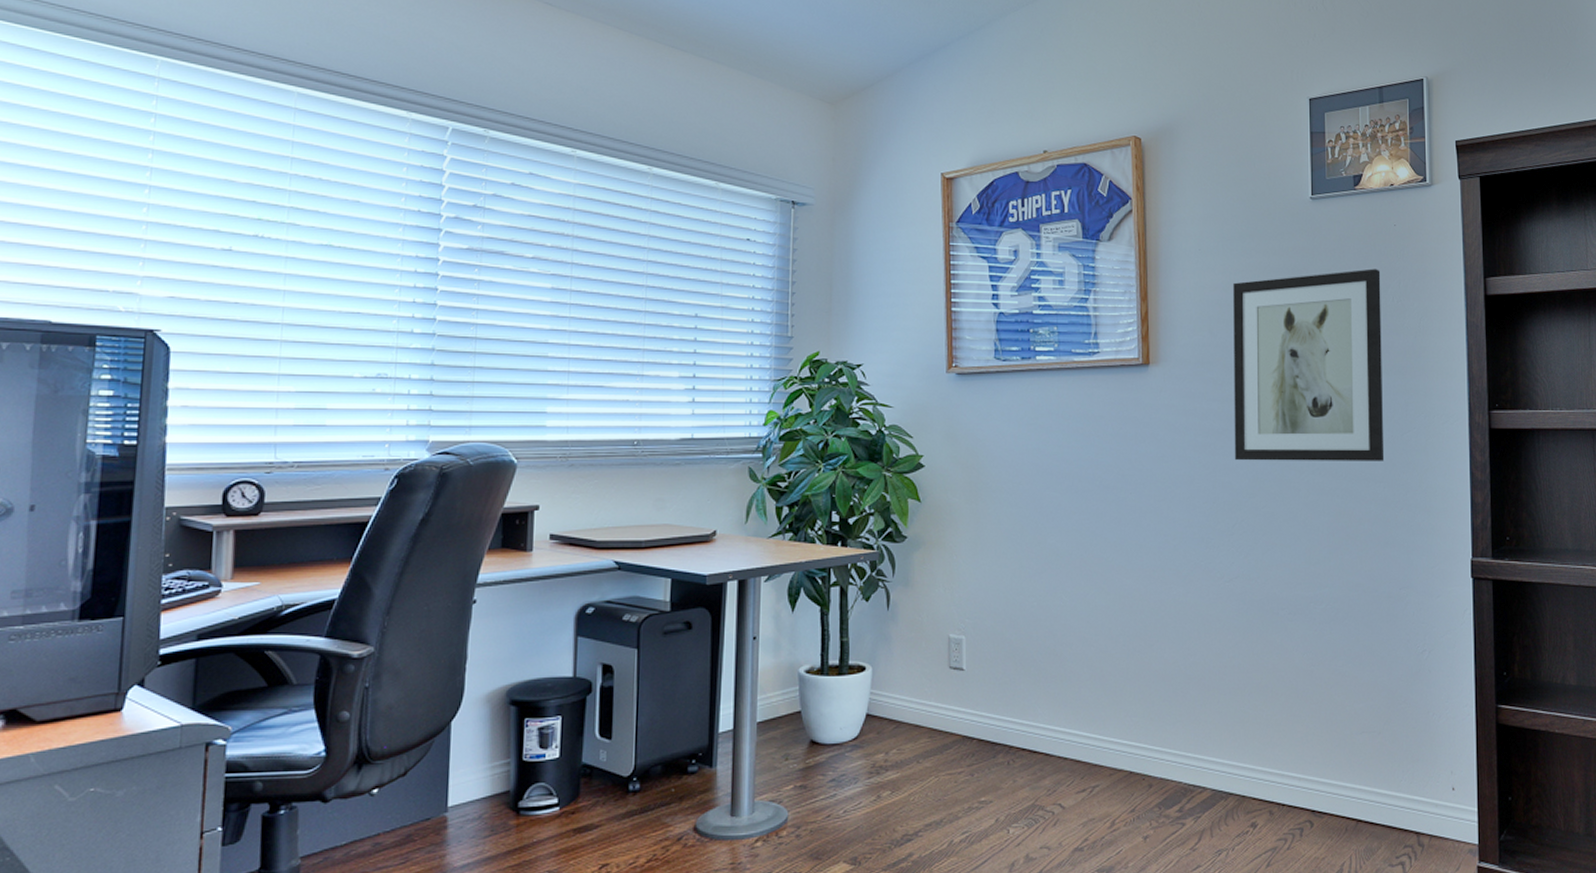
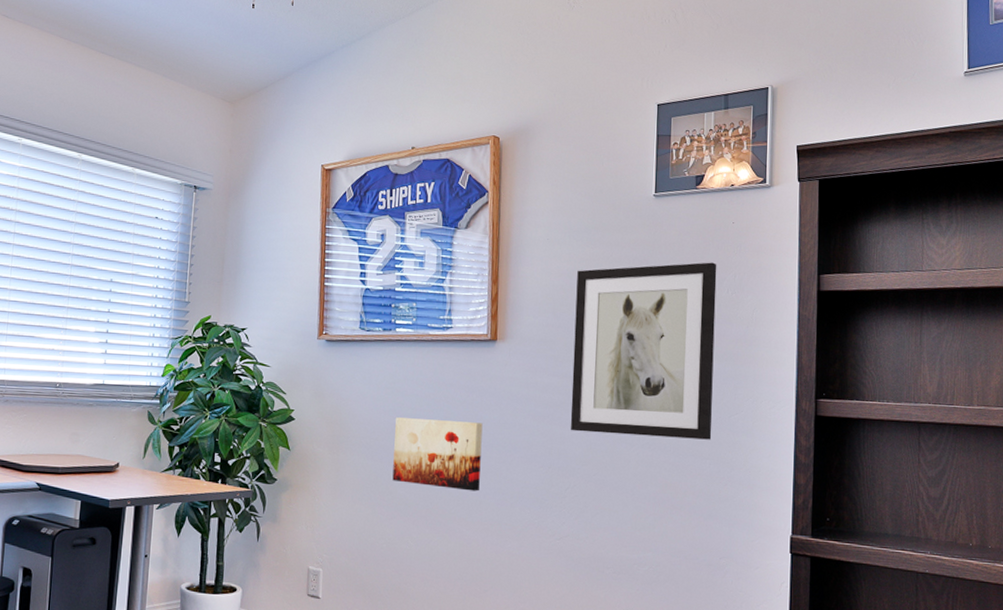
wall art: none [1040,457,1139,535] -> present [392,417,483,492]

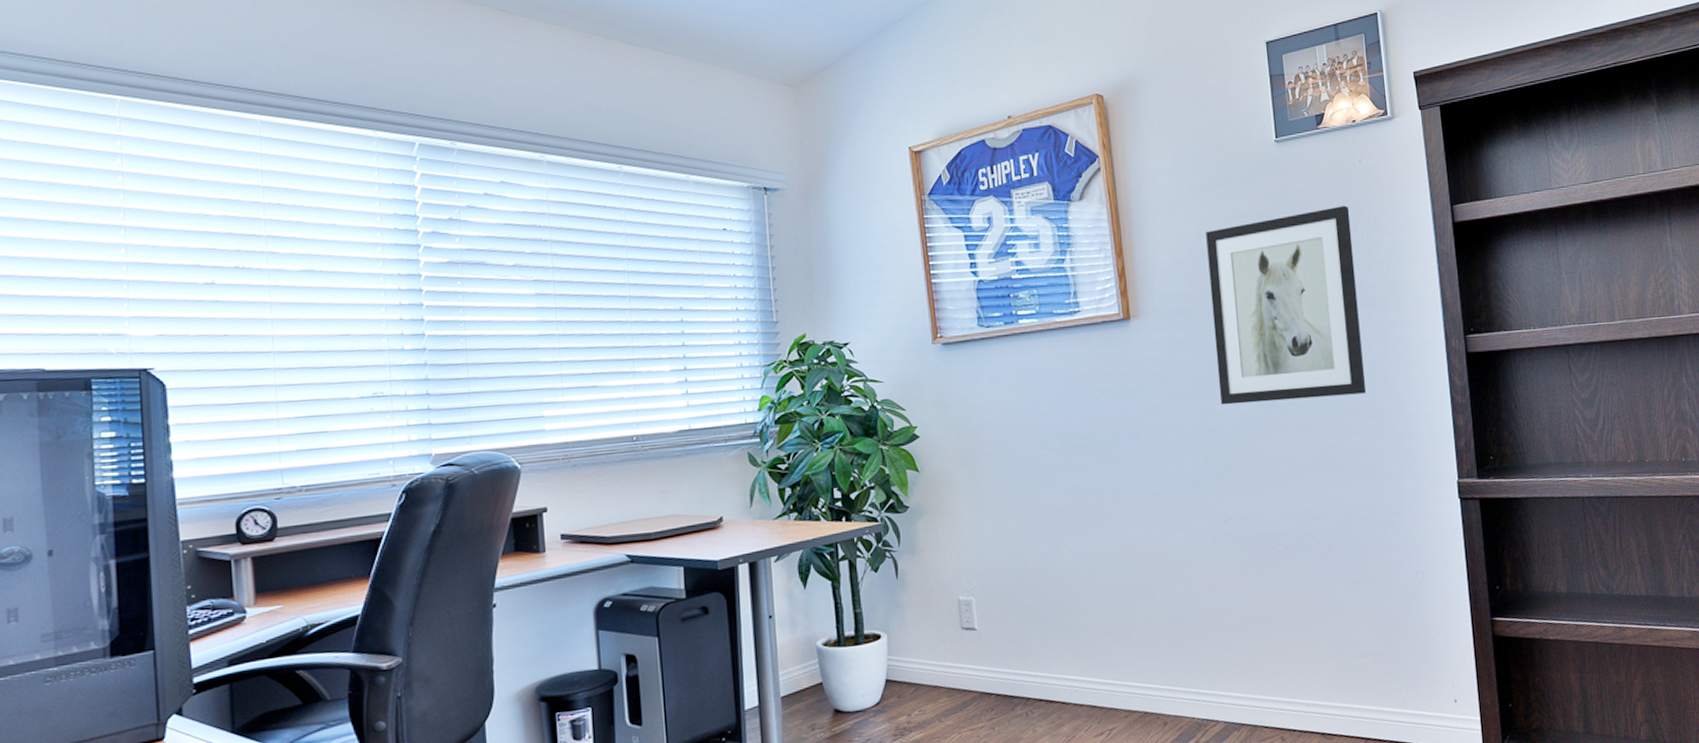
wall art: present [392,417,483,492] -> none [1032,410,1133,489]

